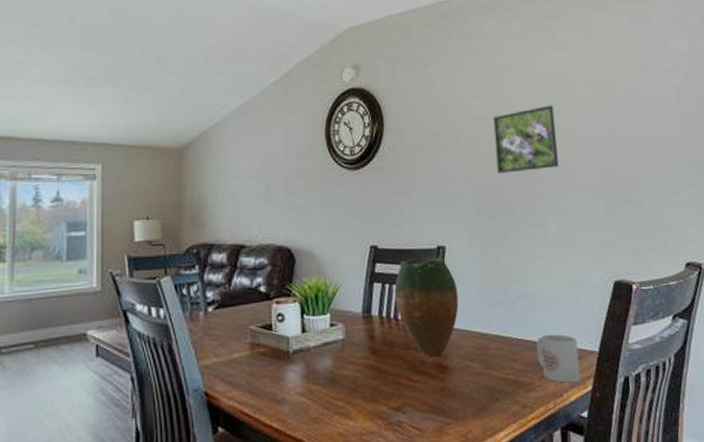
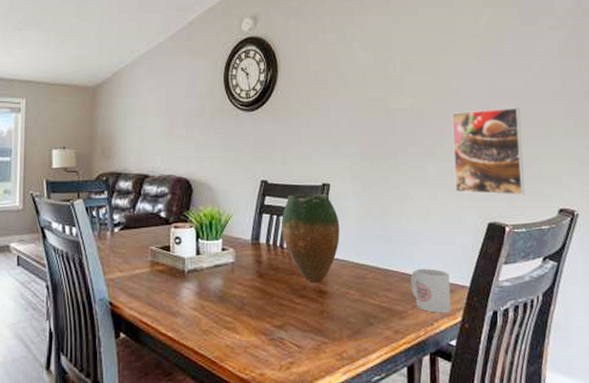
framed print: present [492,105,559,173] -> none [379,57,441,119]
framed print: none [570,156,651,251] -> present [451,108,525,195]

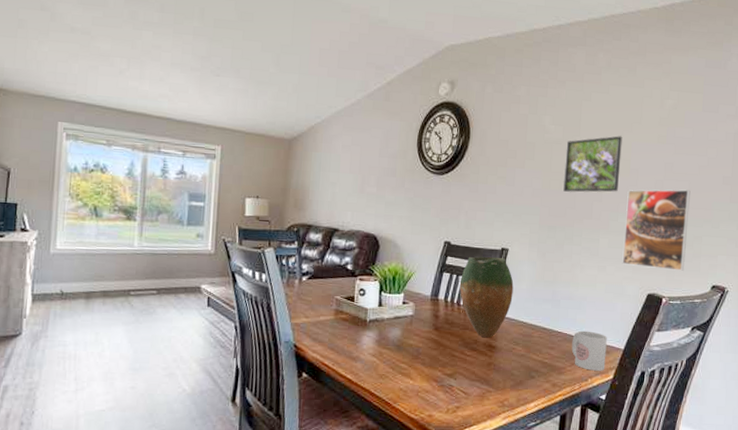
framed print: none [379,57,441,119] -> present [563,136,623,193]

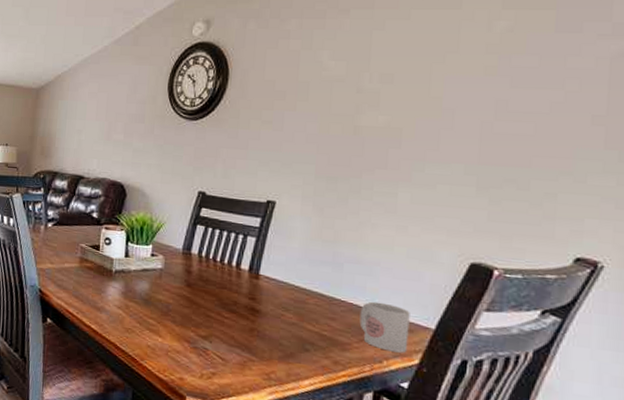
vase: present [460,256,514,337] -> none [216,209,282,300]
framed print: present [563,136,623,193] -> none [346,69,431,138]
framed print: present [622,189,691,271] -> none [431,132,537,237]

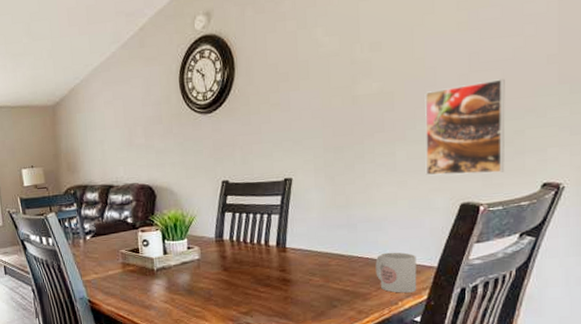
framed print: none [431,132,537,237] -> present [425,79,505,176]

